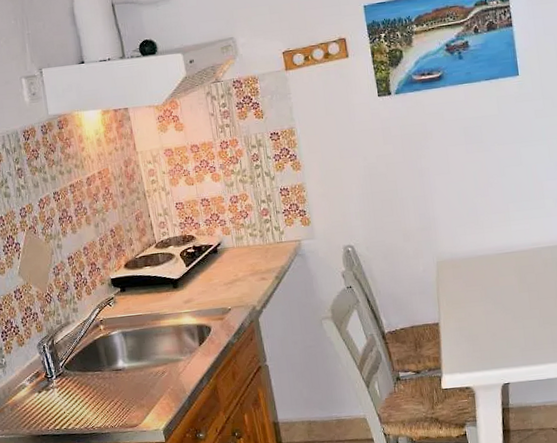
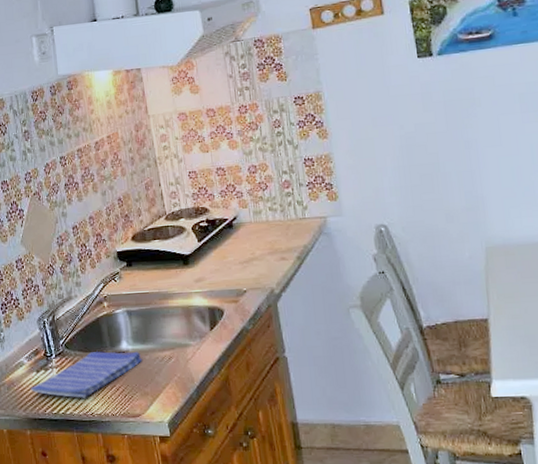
dish towel: none [32,368,138,414] -> present [30,351,142,398]

